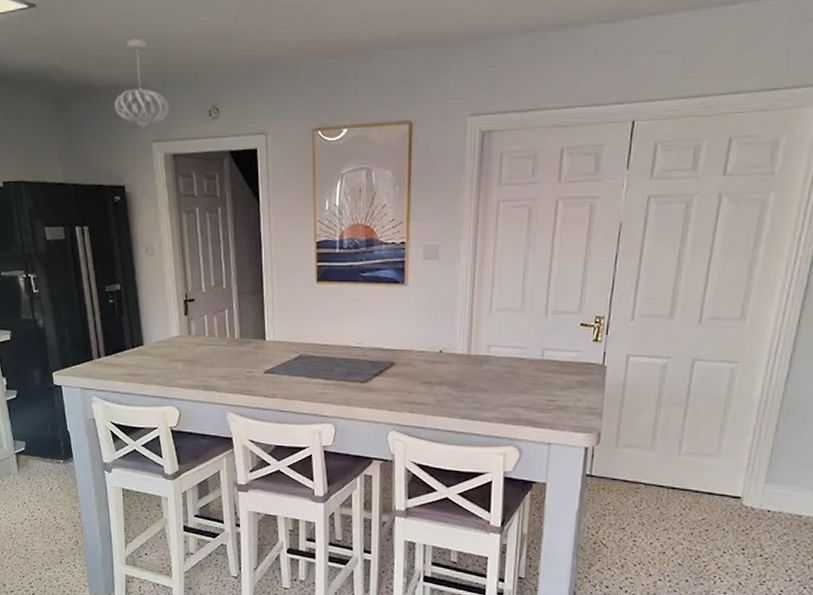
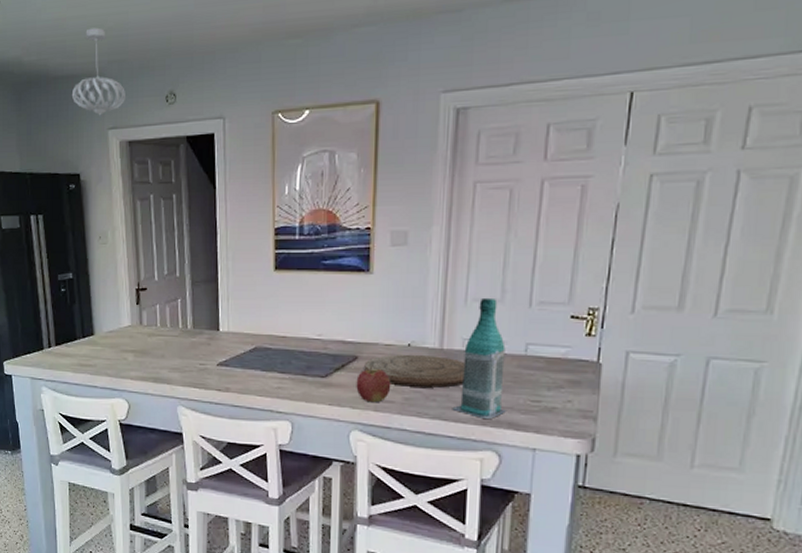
apple: none [393,371,425,405] -> present [356,366,391,403]
cutting board: none [400,360,490,390] -> present [364,354,465,388]
bottle: none [478,307,525,418] -> present [452,297,506,420]

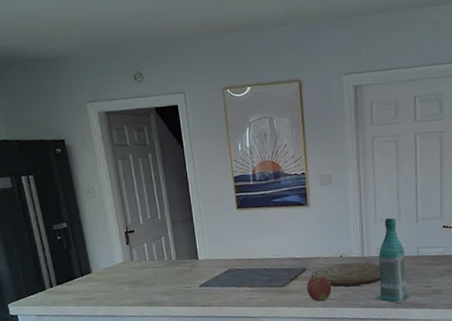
pendant light: present [71,27,125,116] -> none [49,19,99,92]

